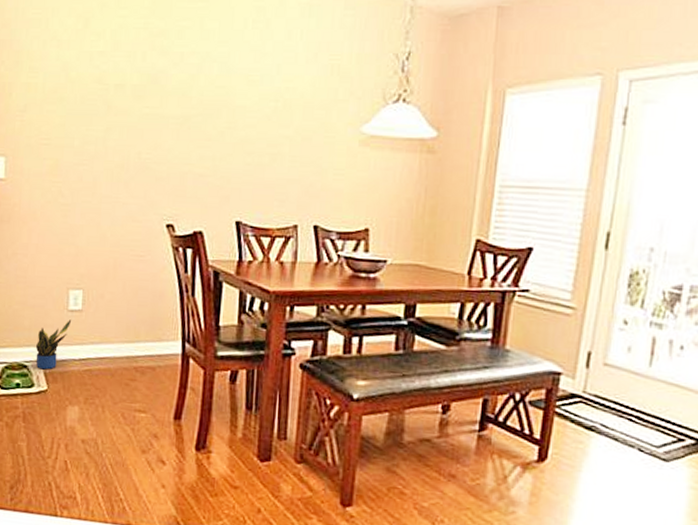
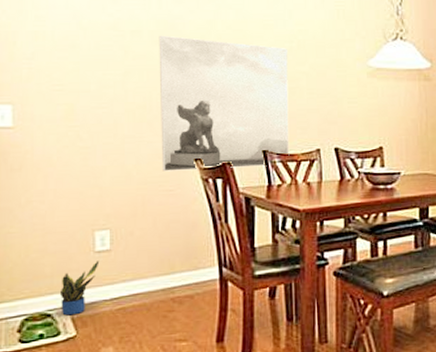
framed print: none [135,90,272,240] -> present [158,35,290,172]

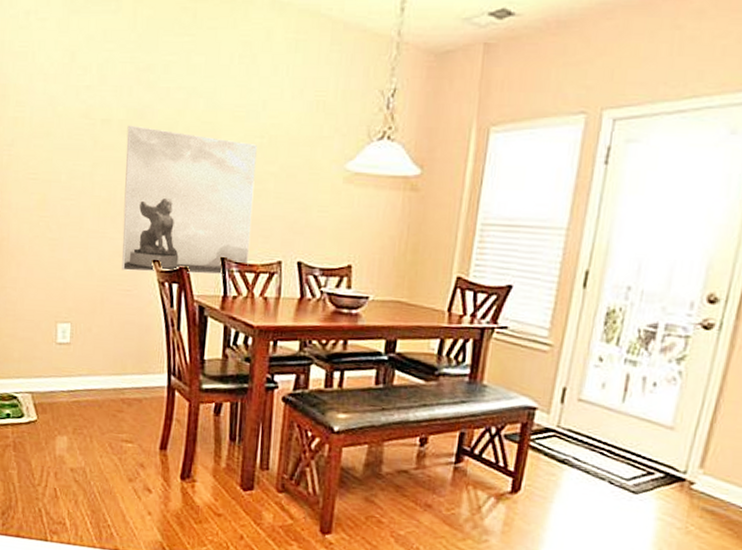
potted plant: present [59,261,100,316] -> none [25,352,60,401]

